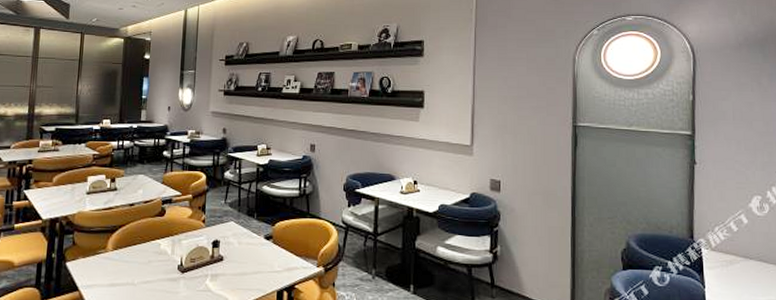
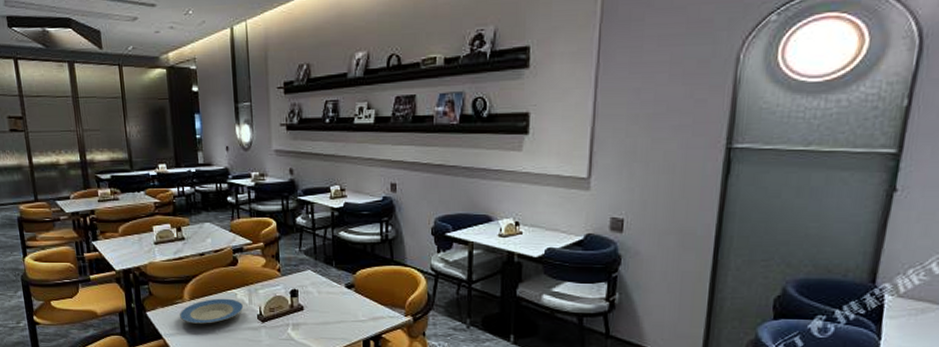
plate: none [100,248,166,275] -> present [180,298,244,324]

